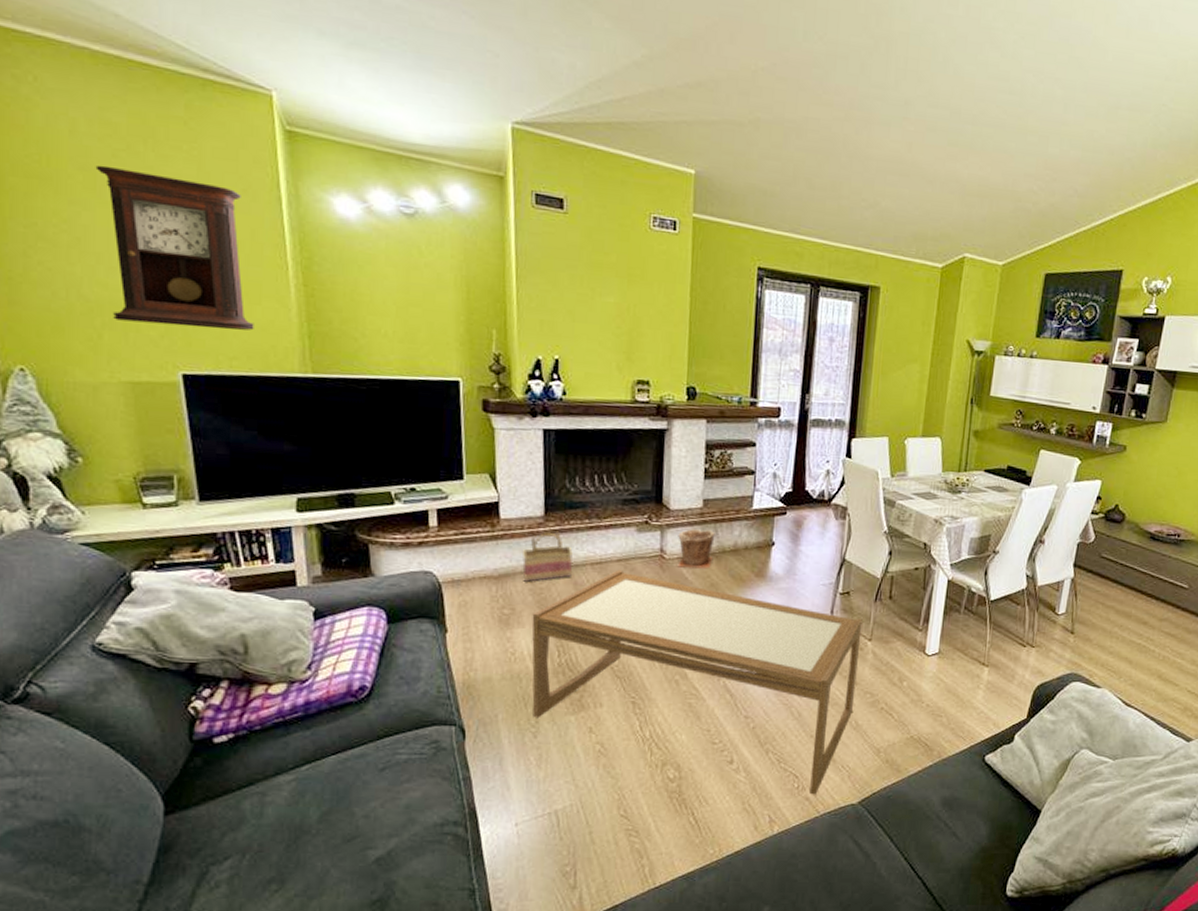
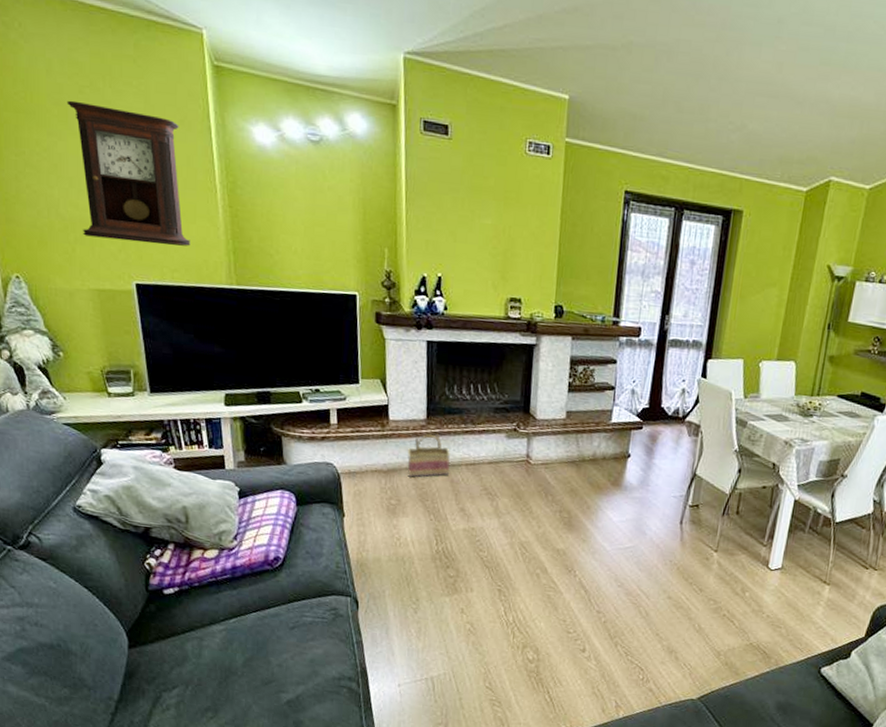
coffee table: present [532,569,863,795] -> none [414,471,710,688]
plant pot: present [677,529,715,569] -> none [541,438,576,476]

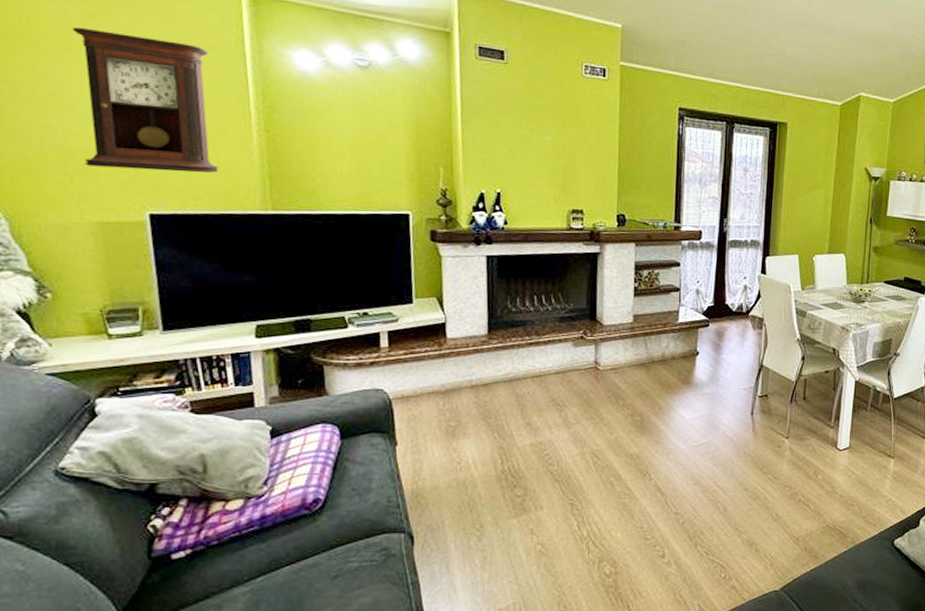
basket: present [407,433,450,478] -> none [468,348,514,396]

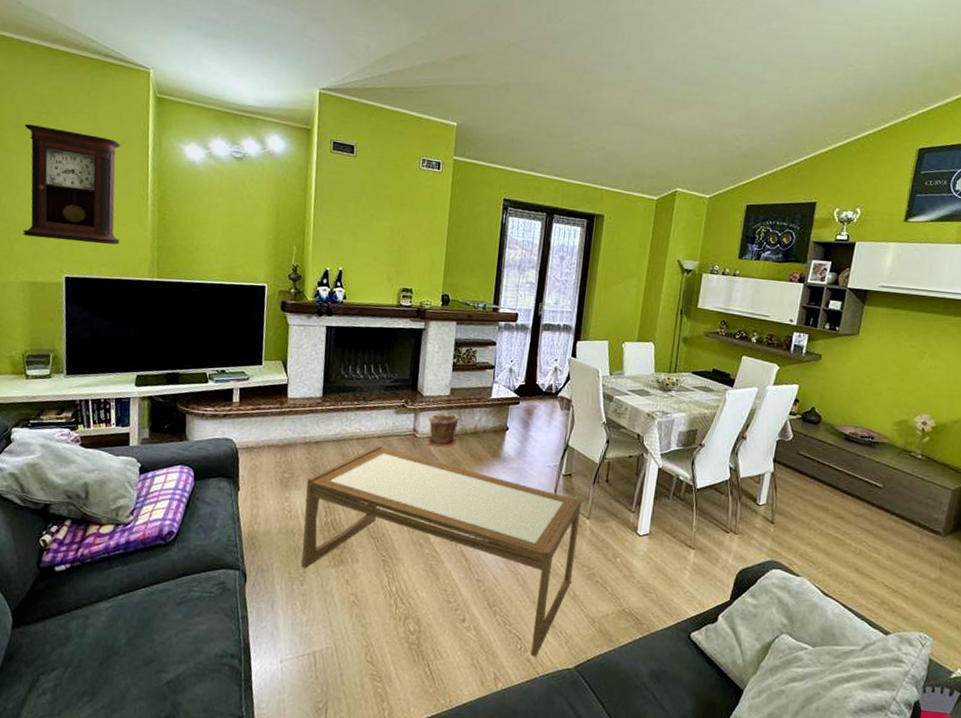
coffee table: none [476,381,780,584] -> present [301,445,582,657]
plant pot: none [611,342,645,378] -> present [427,413,459,448]

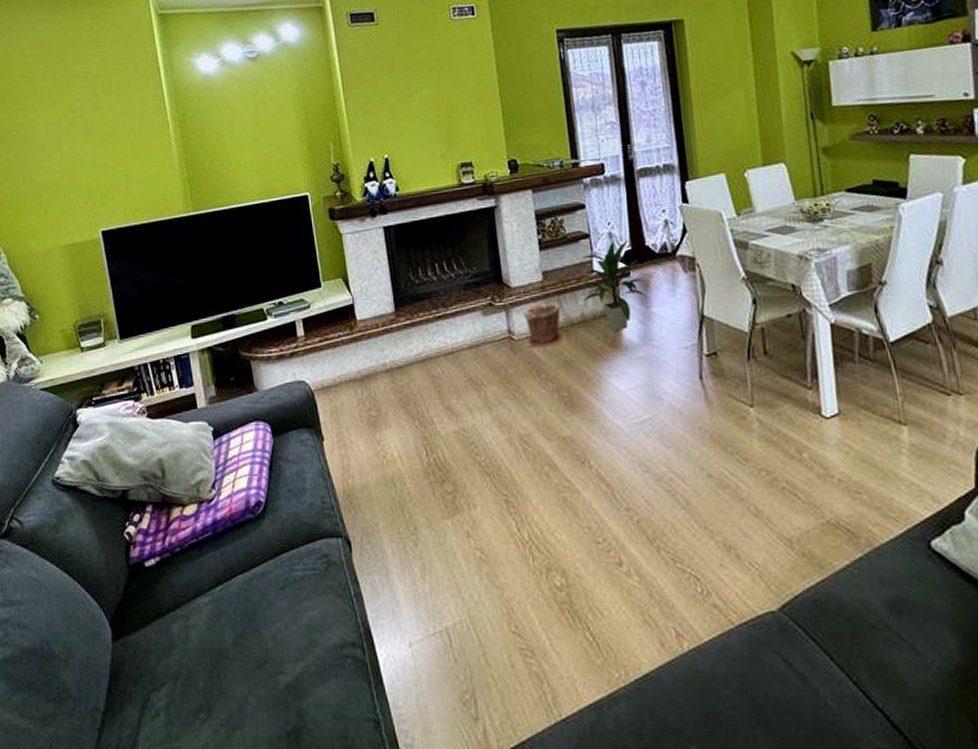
pendulum clock: present [23,123,121,245] -> none [36,71,149,196]
coffee table: present [301,445,582,657] -> none [397,357,749,601]
indoor plant: none [476,374,529,445] -> present [577,238,645,331]

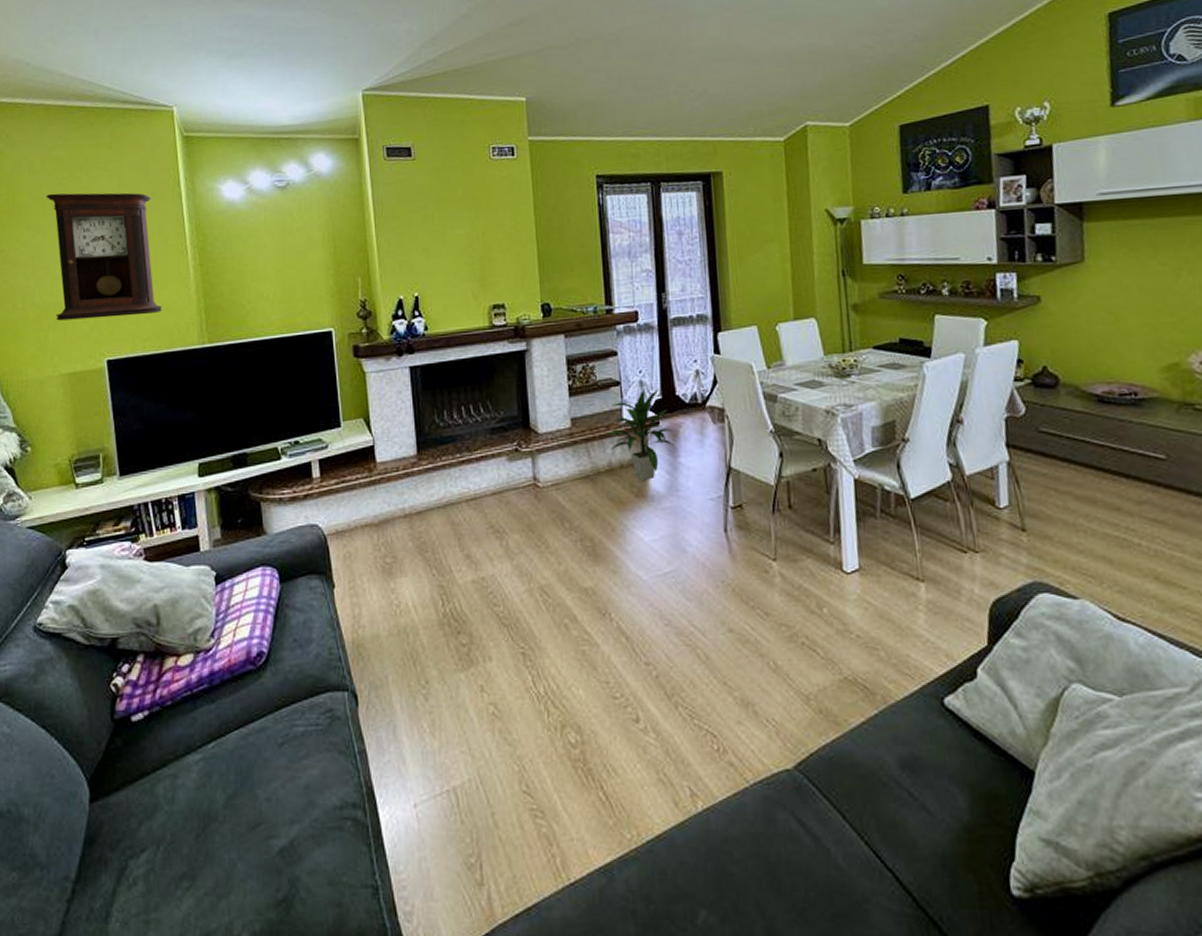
pendulum clock: none [36,71,149,196] -> present [46,192,162,321]
plant pot: present [523,303,563,347] -> none [549,451,589,495]

